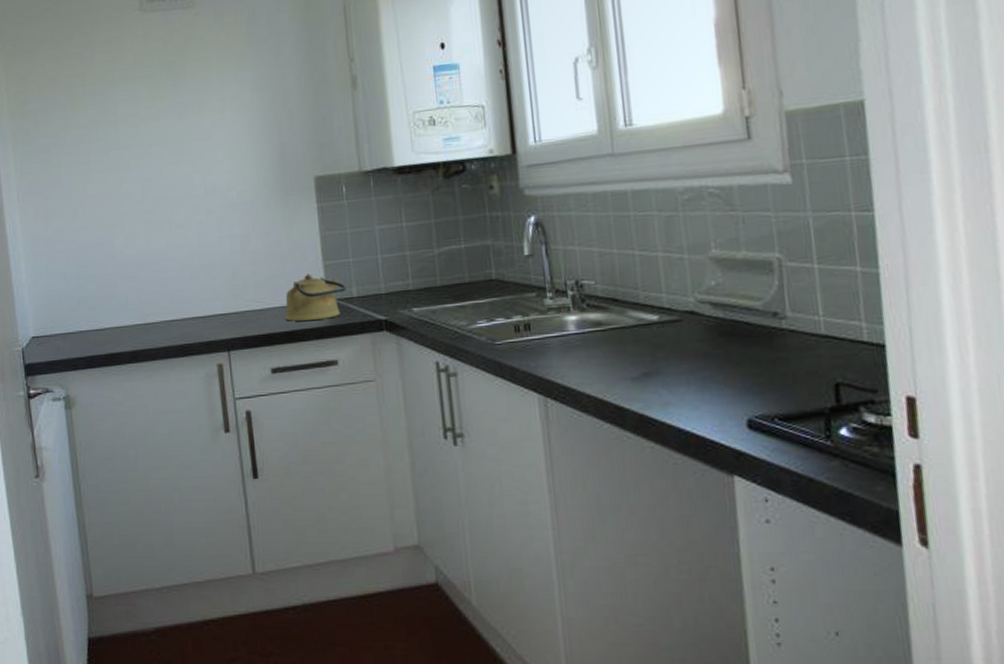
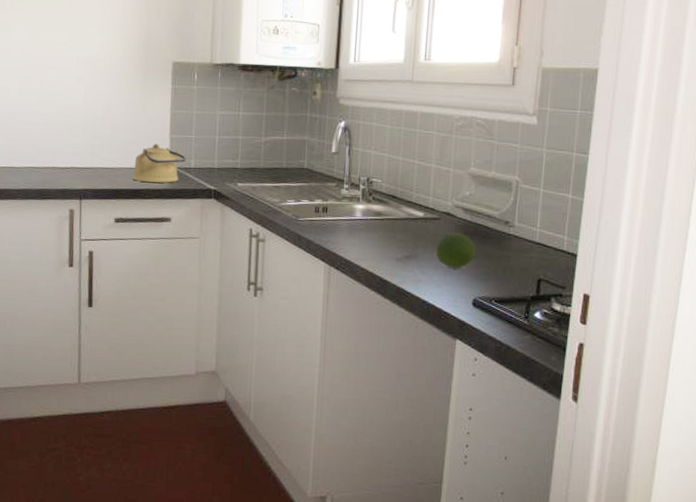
fruit: none [682,335,740,383] -> present [435,232,476,269]

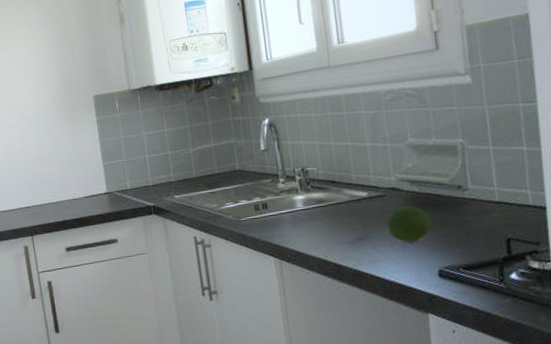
kettle: present [132,143,186,183] -> none [75,172,122,210]

